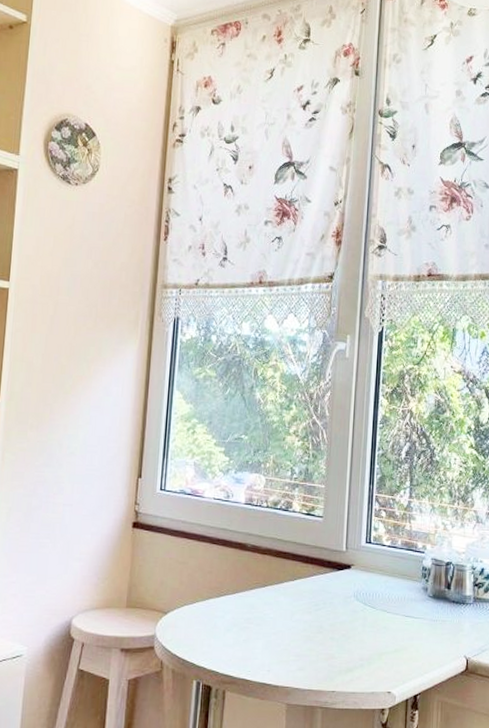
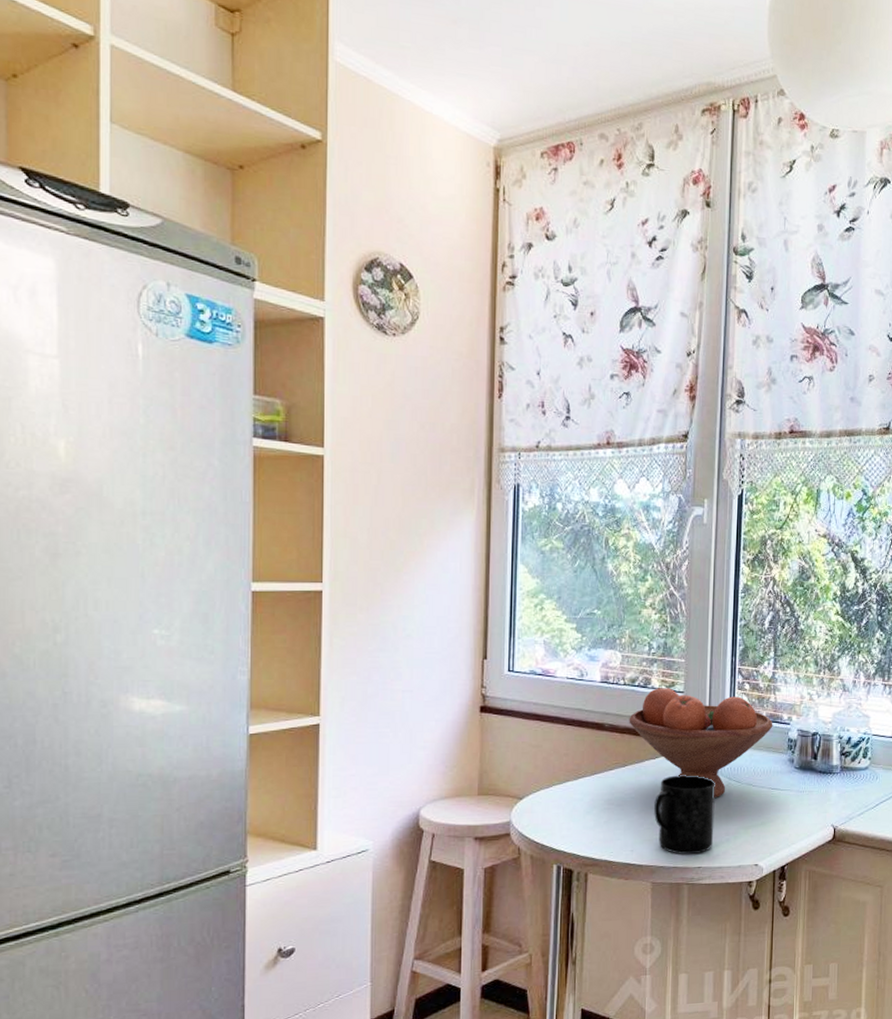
fruit bowl: none [270,512,408,622] -> present [629,688,773,798]
mug: none [291,598,351,678] -> present [654,775,715,855]

